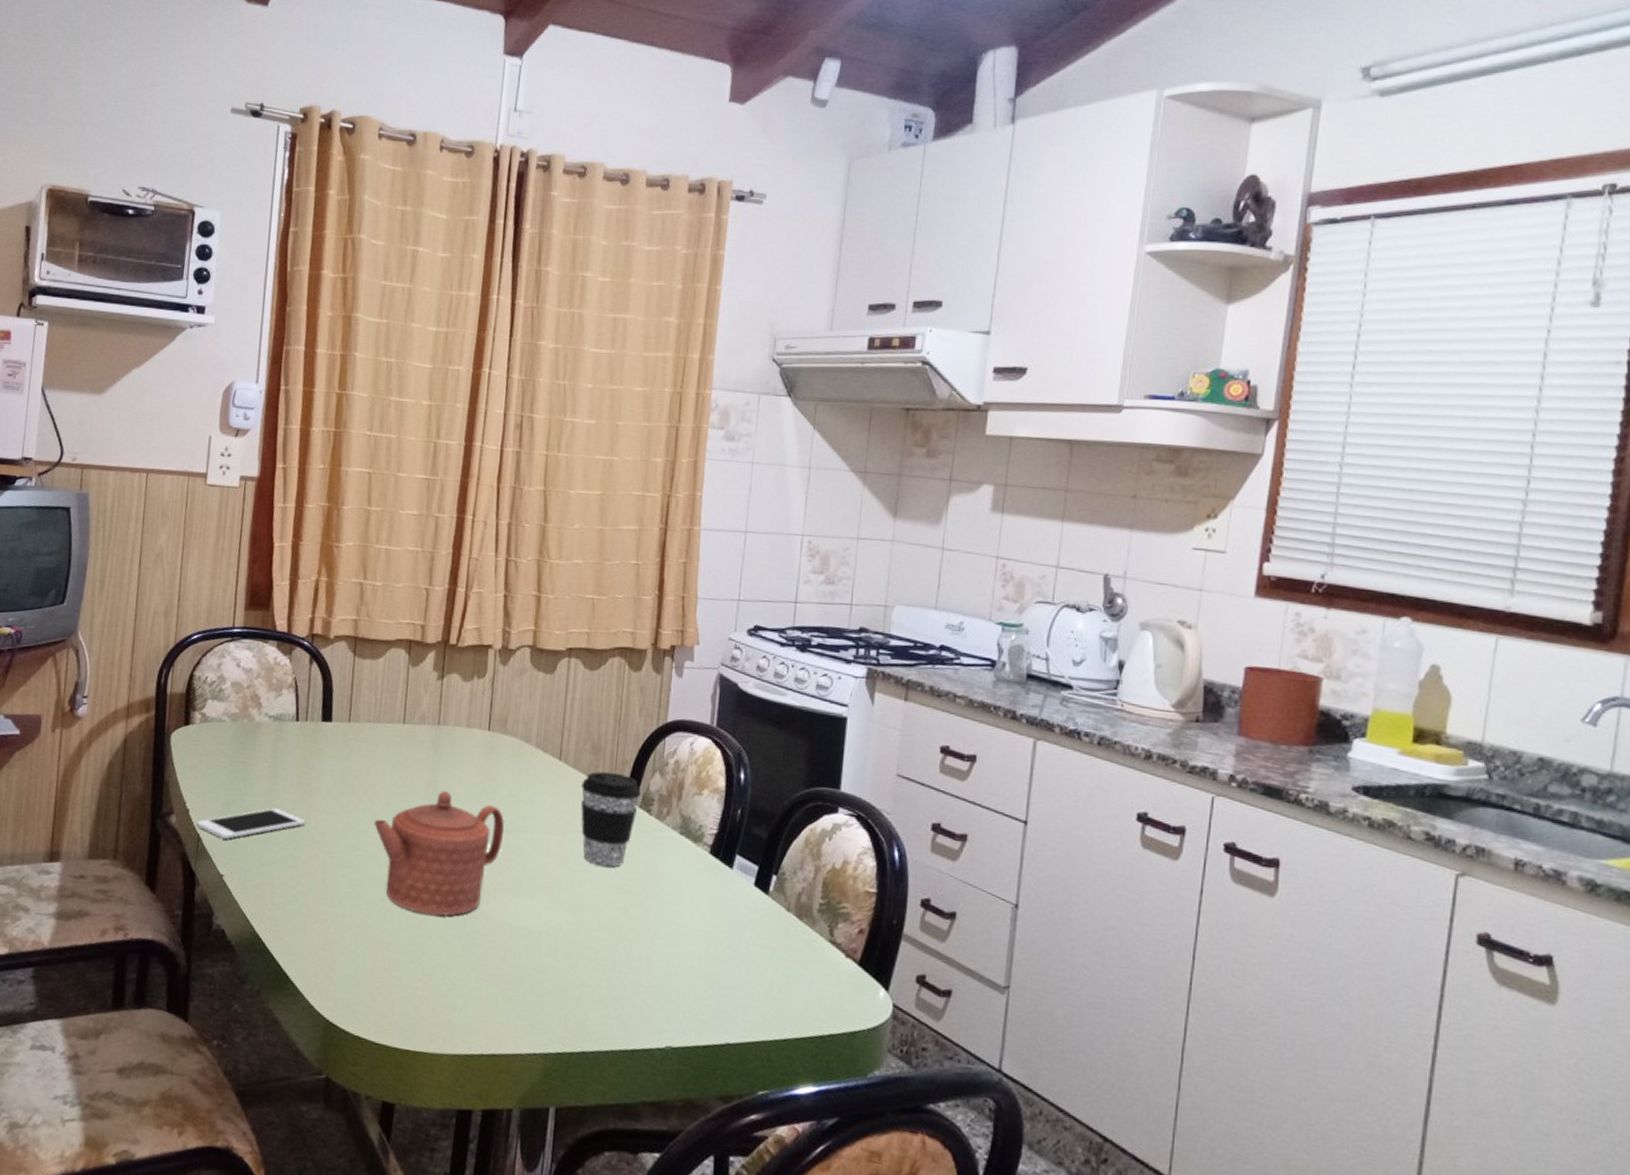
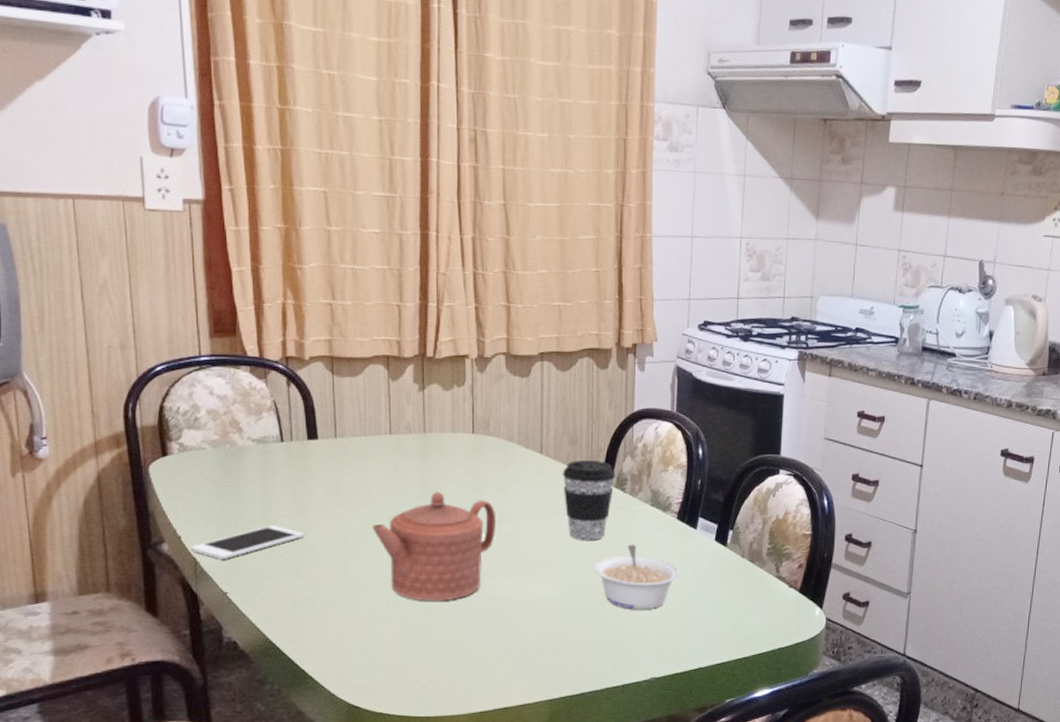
legume: none [608,877,708,960] -> present [594,544,679,610]

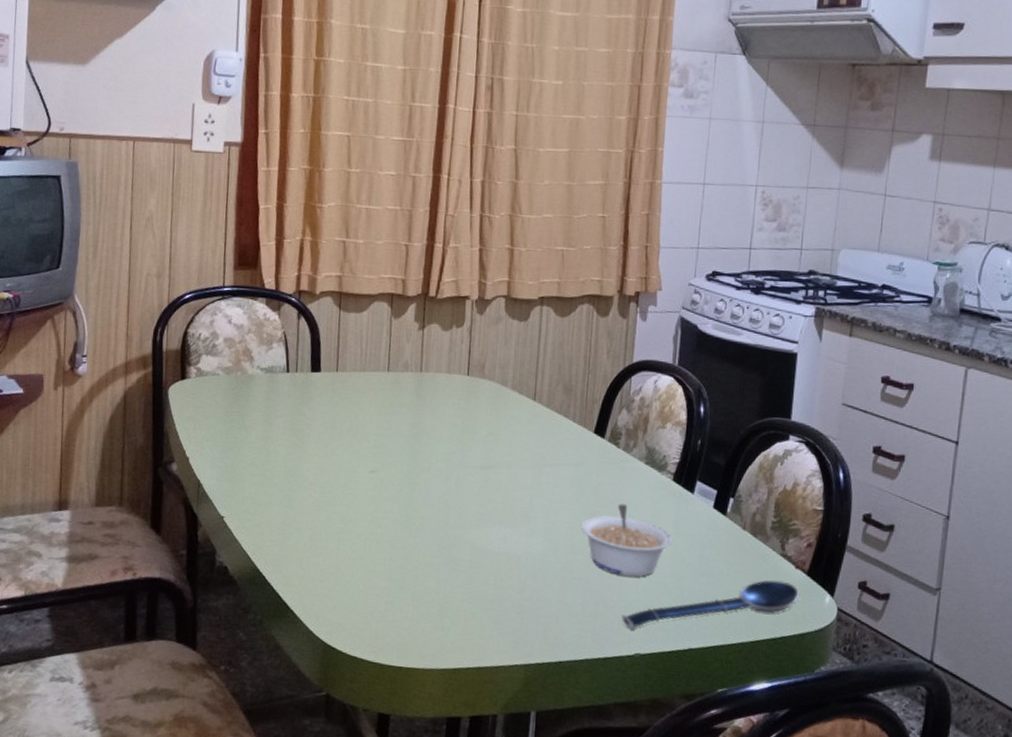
cell phone: present [190,525,305,560] -> none [196,453,300,484]
teapot: present [372,492,497,601] -> none [363,432,485,546]
coffee cup: present [563,459,615,540] -> none [554,409,610,496]
spoon: none [637,599,793,656] -> present [622,579,799,629]

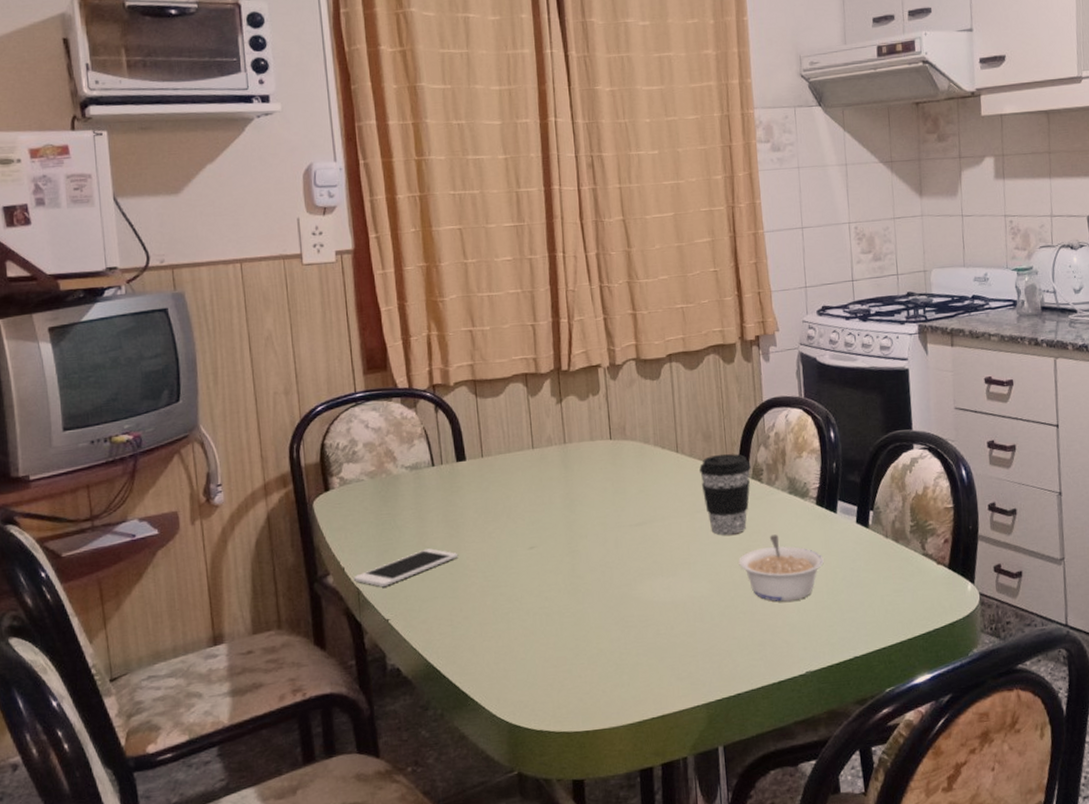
cell phone: none [196,453,300,484] -> present [353,548,459,588]
coffee cup: none [554,409,610,496] -> present [699,453,751,535]
spoon: present [622,579,799,629] -> none [789,578,944,650]

